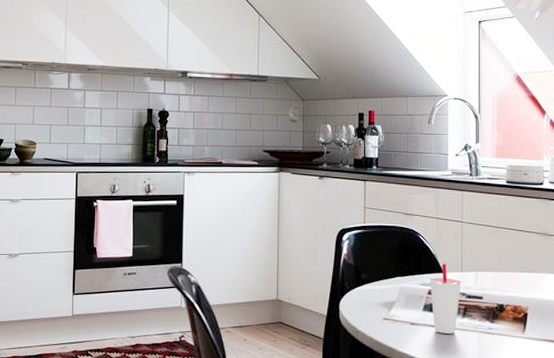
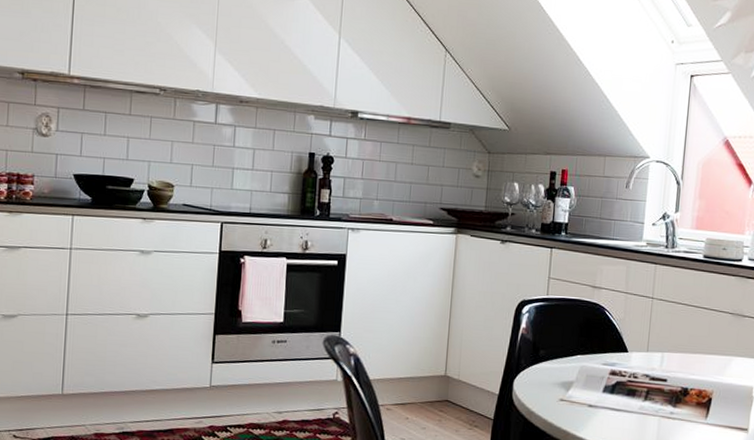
cup: present [429,263,461,334] -> none [612,342,646,418]

